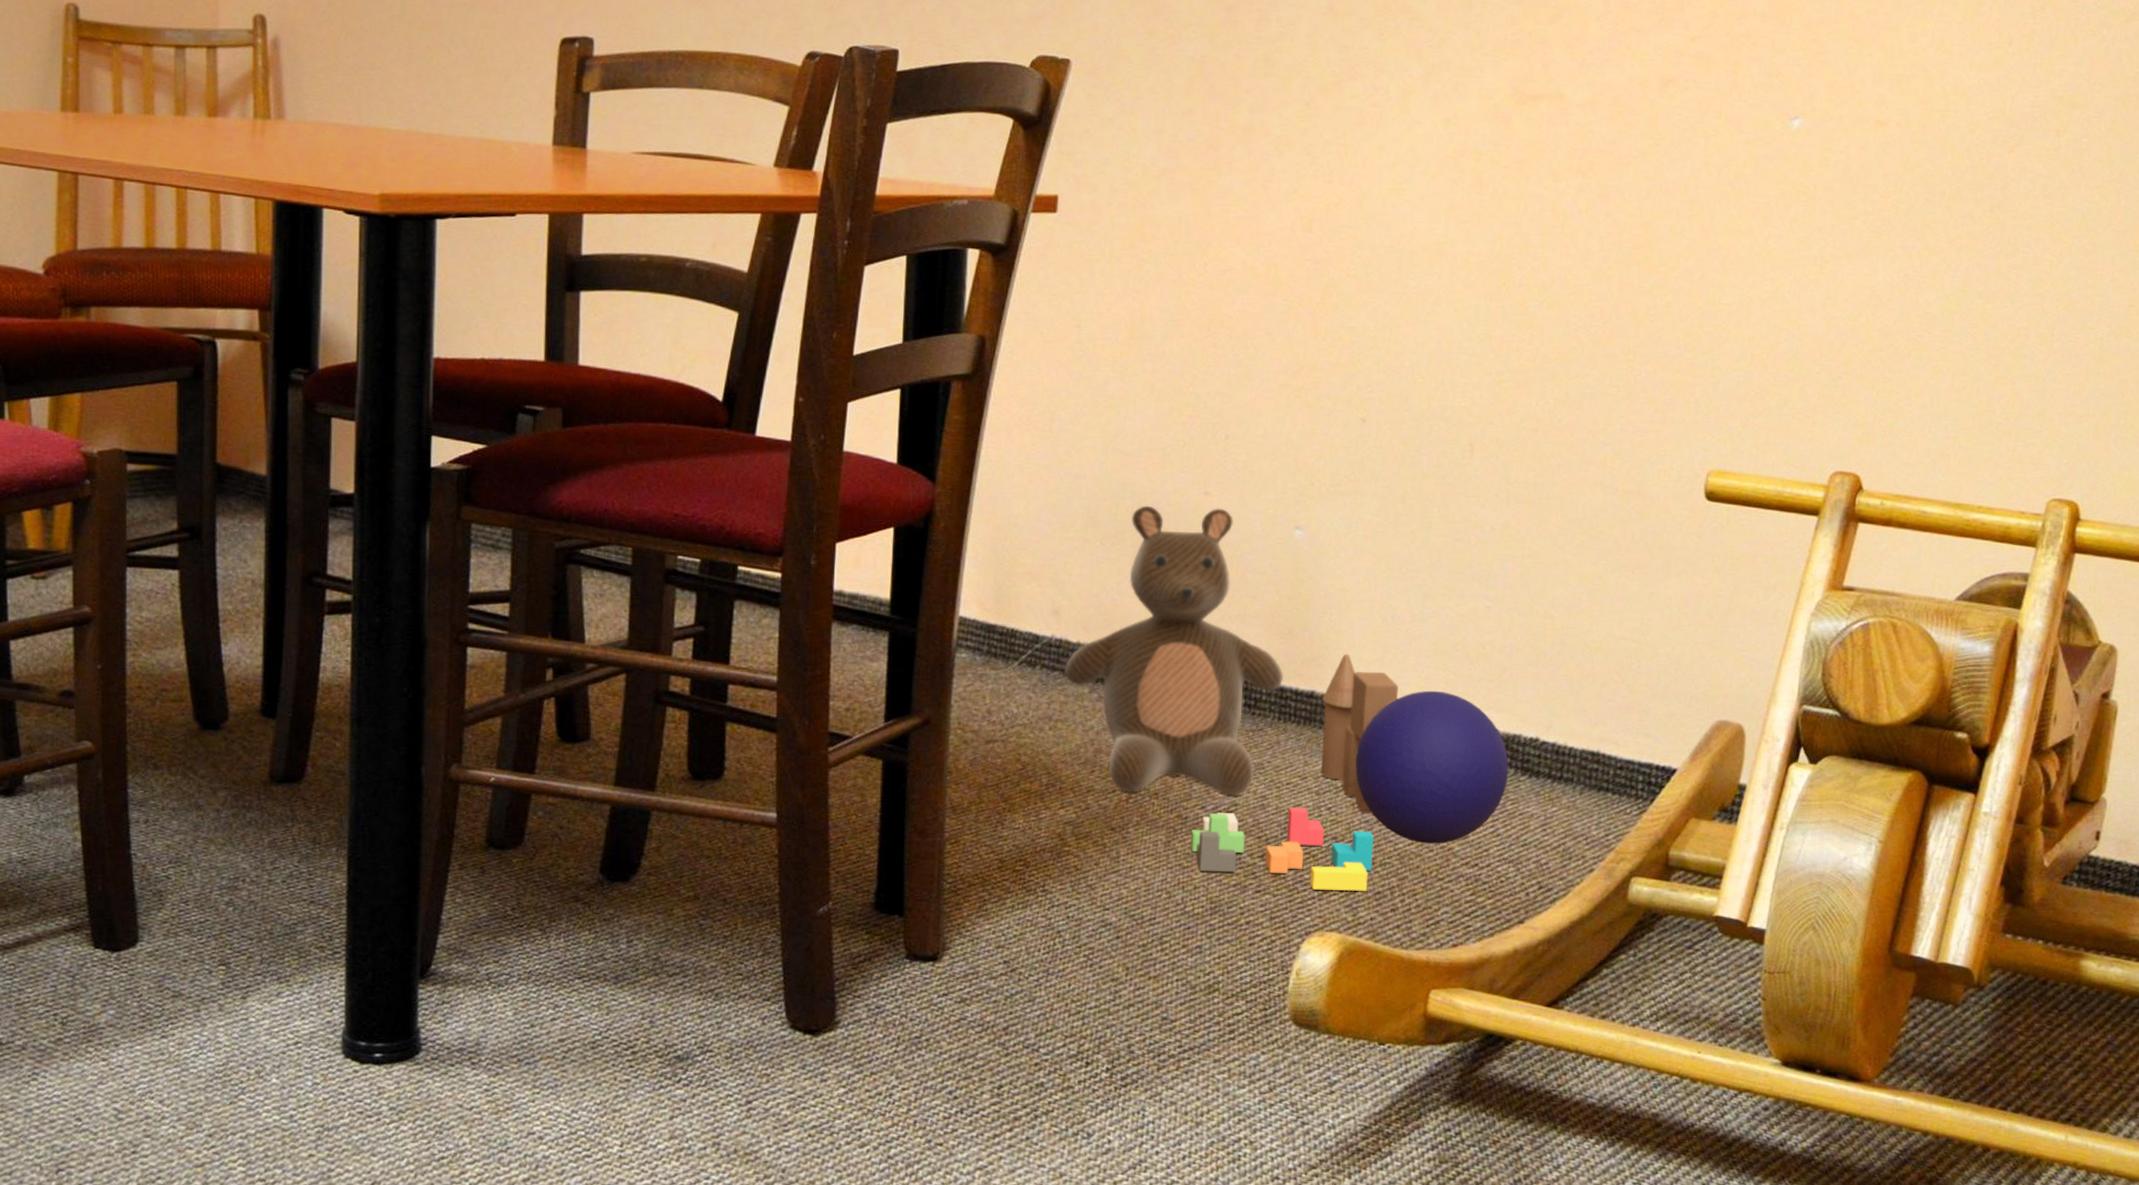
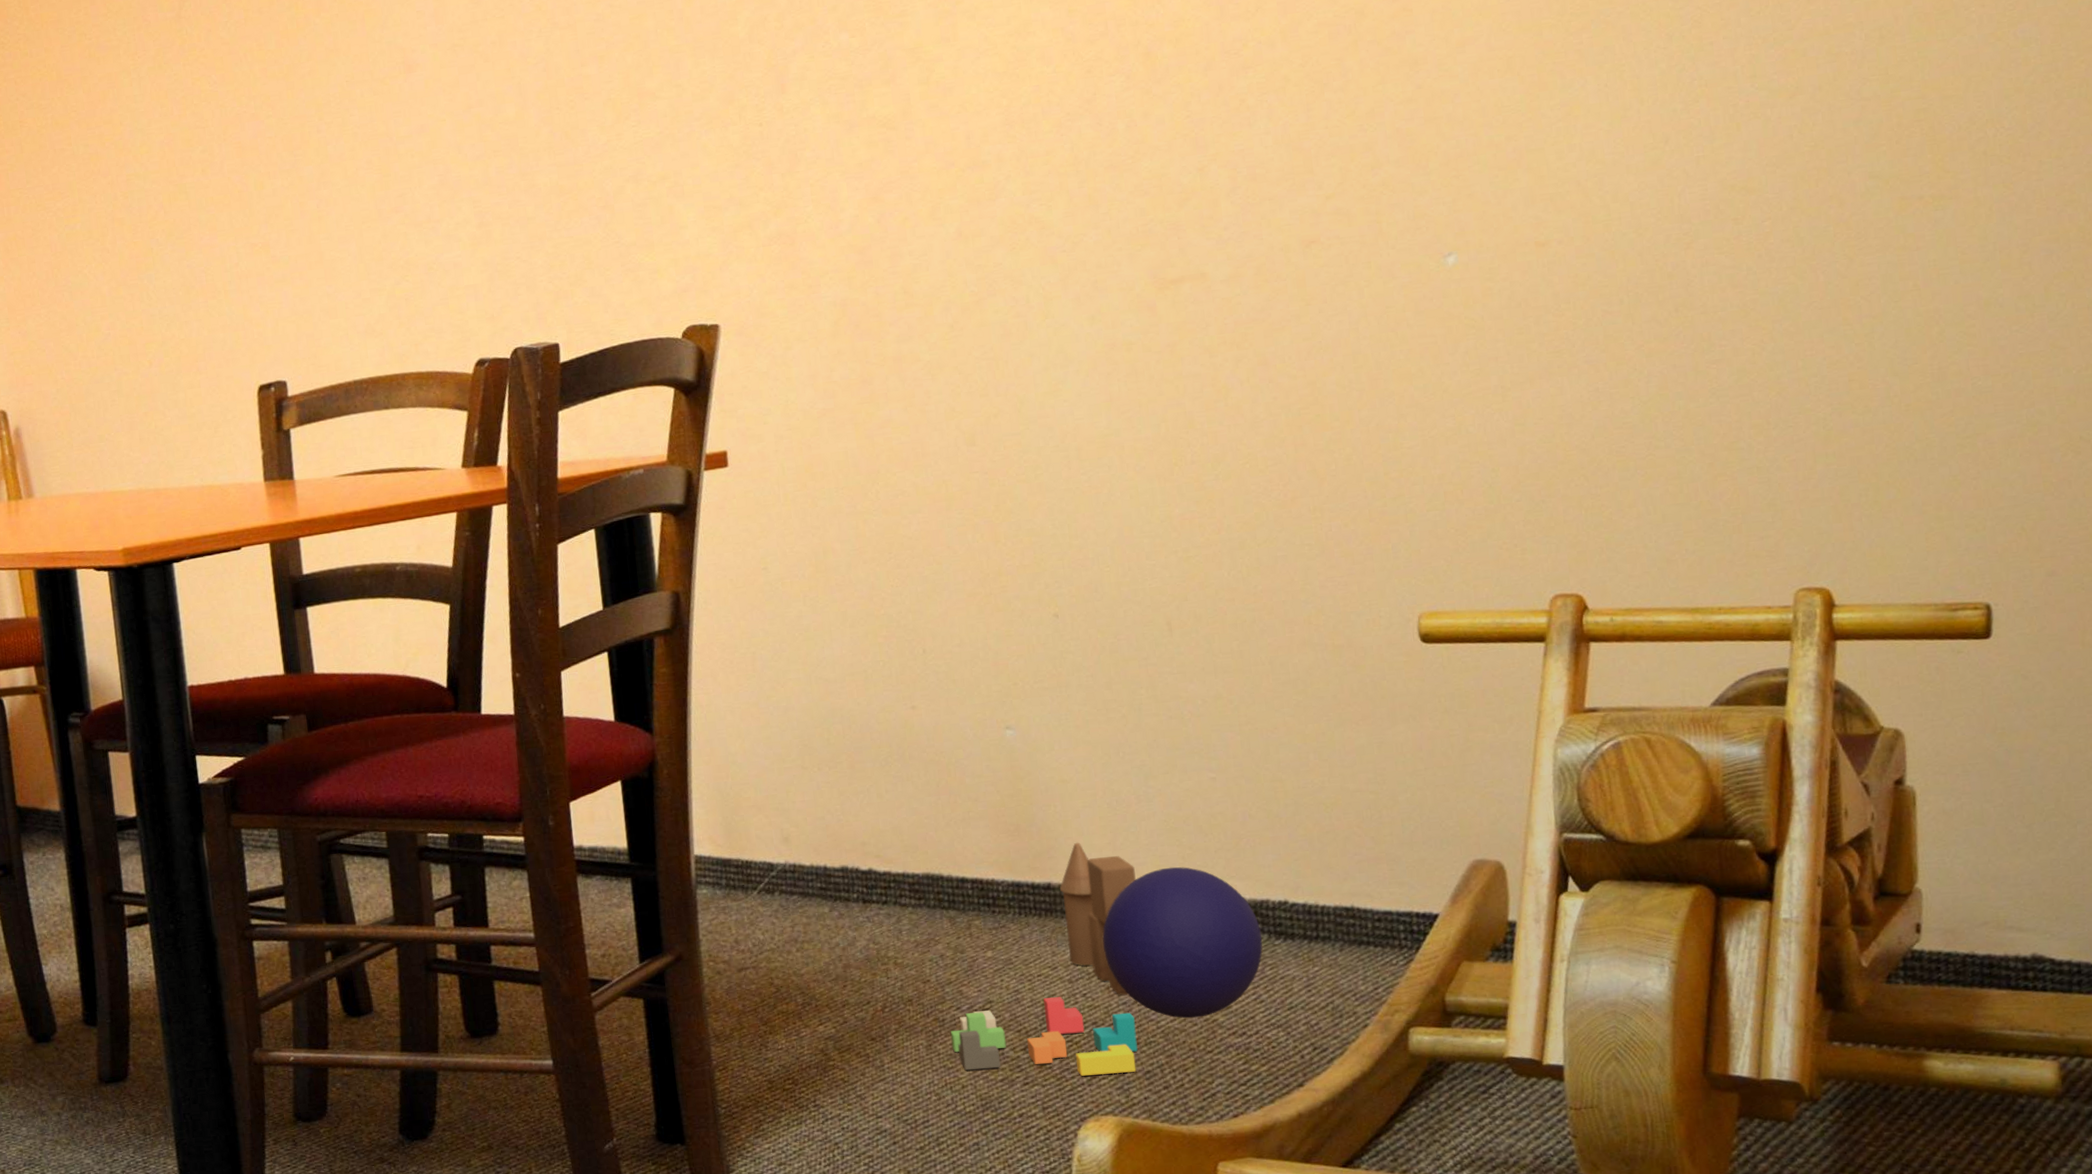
stuffed bear: present [1064,505,1283,795] -> none [801,719,1018,1002]

